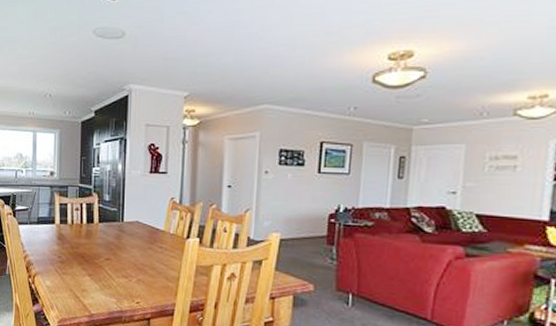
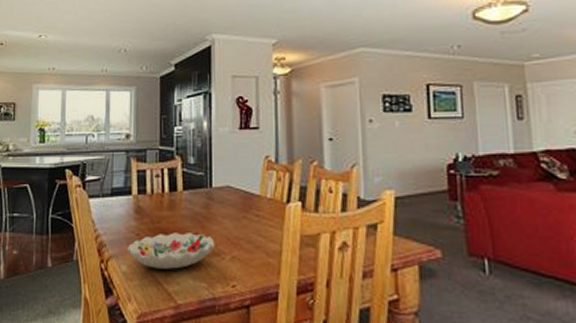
decorative bowl: none [51,257,124,287] -> present [128,233,215,269]

